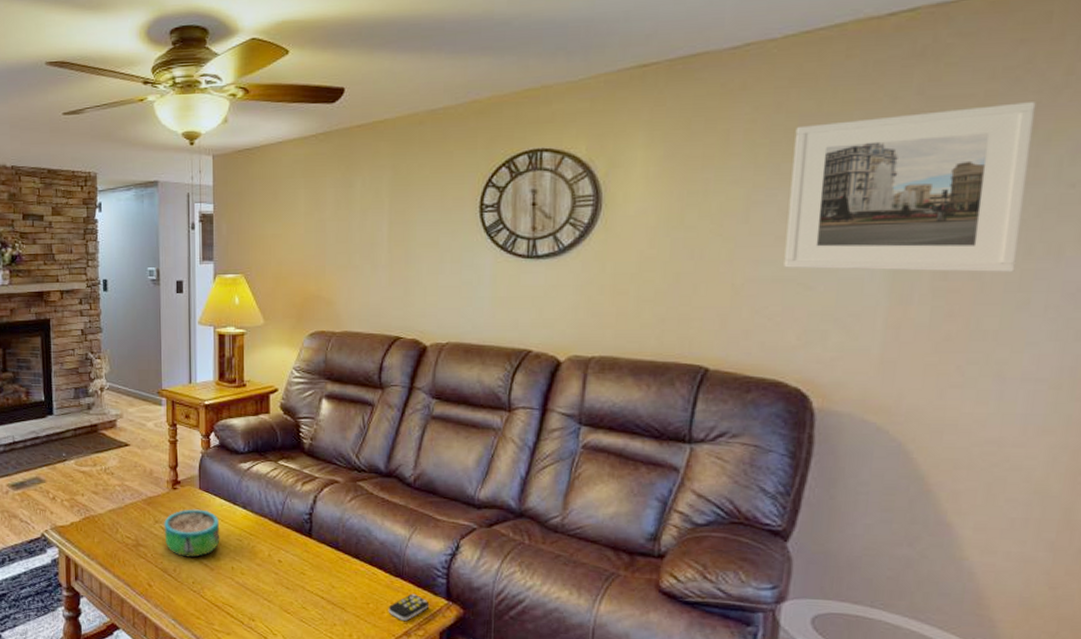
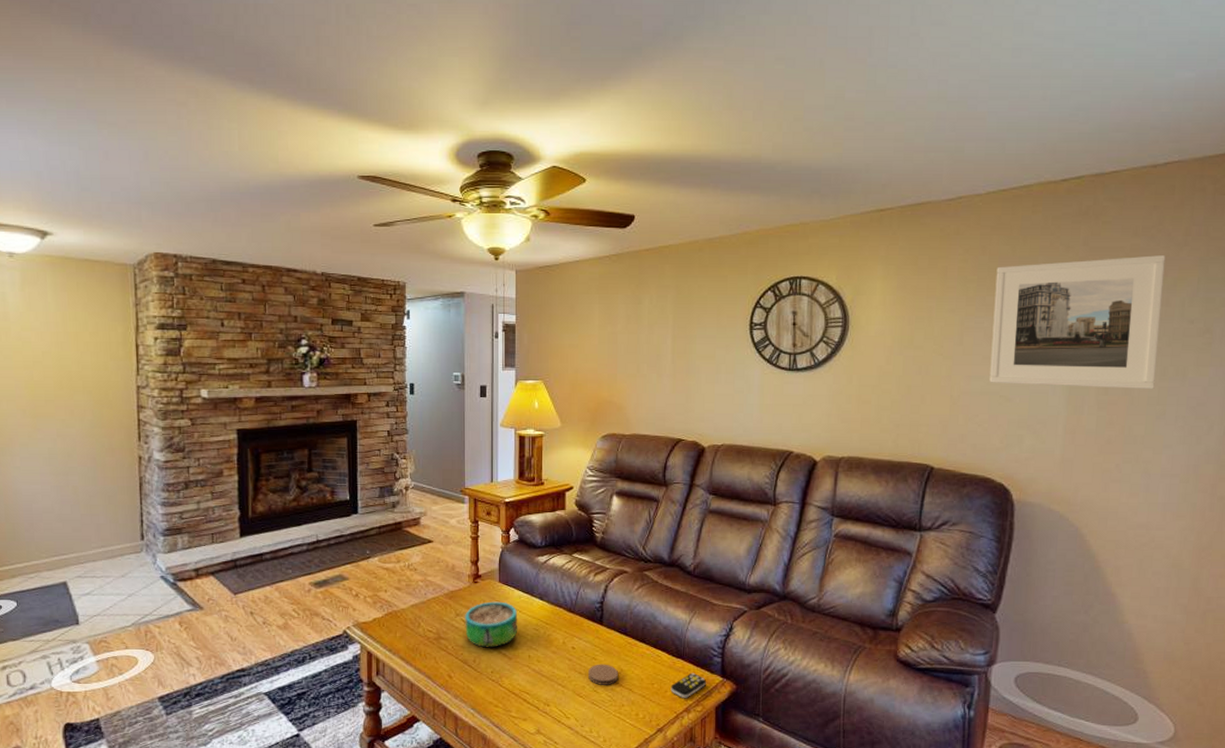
coaster: none [297,579,330,602] -> present [588,664,619,685]

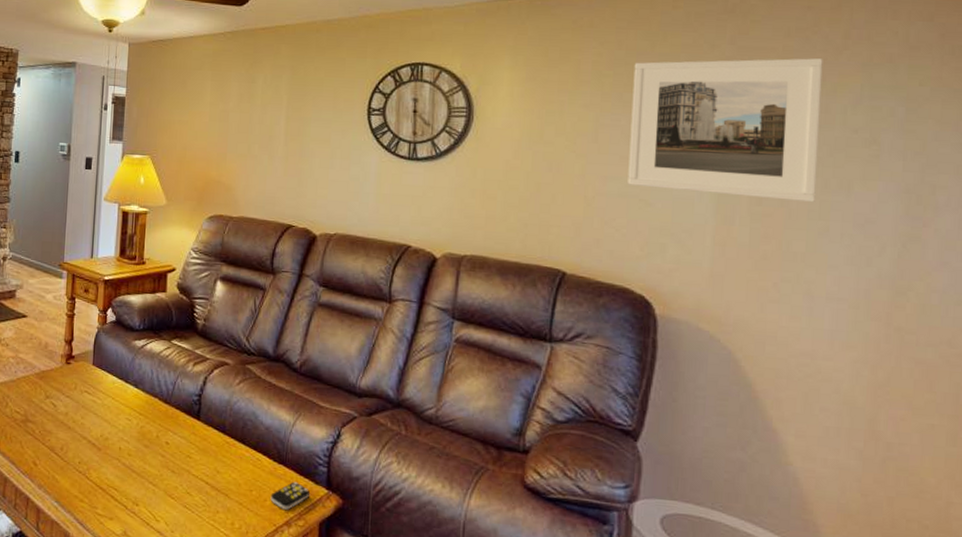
decorative bowl: present [464,601,518,648] -> none [54,385,110,436]
coaster: present [588,664,619,685] -> none [182,463,215,488]

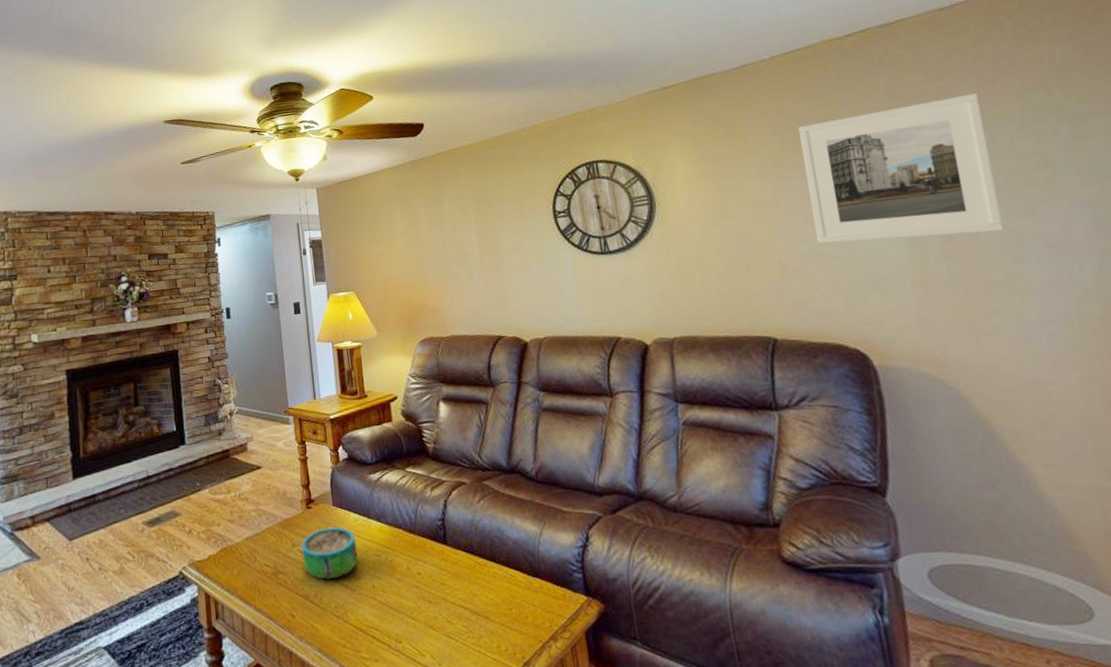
decorative bowl: none [54,385,110,436] -> present [300,527,358,580]
remote control: present [270,481,311,510] -> none [531,592,571,624]

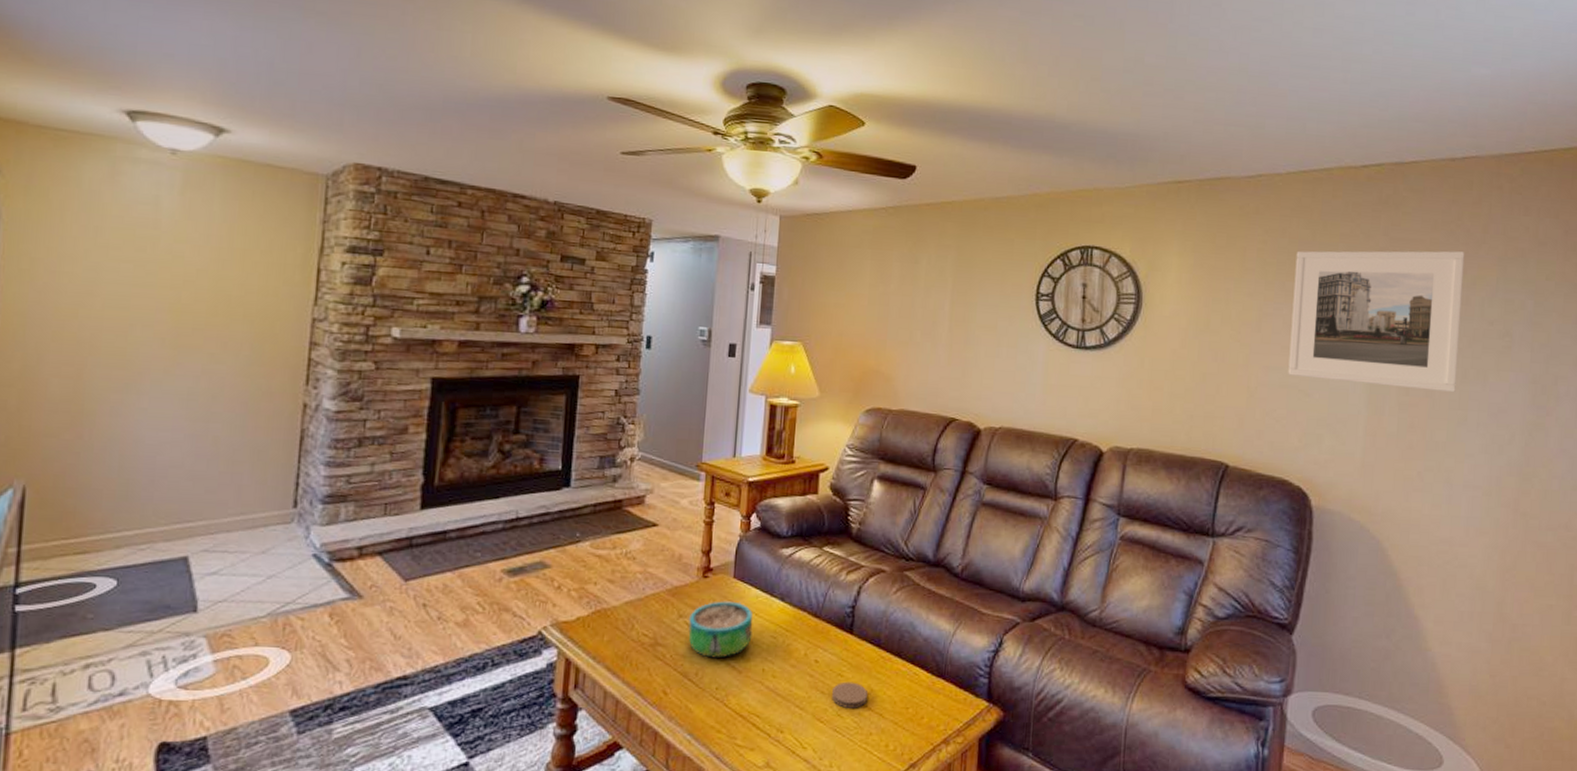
coaster: none [438,589,472,614] -> present [832,681,868,708]

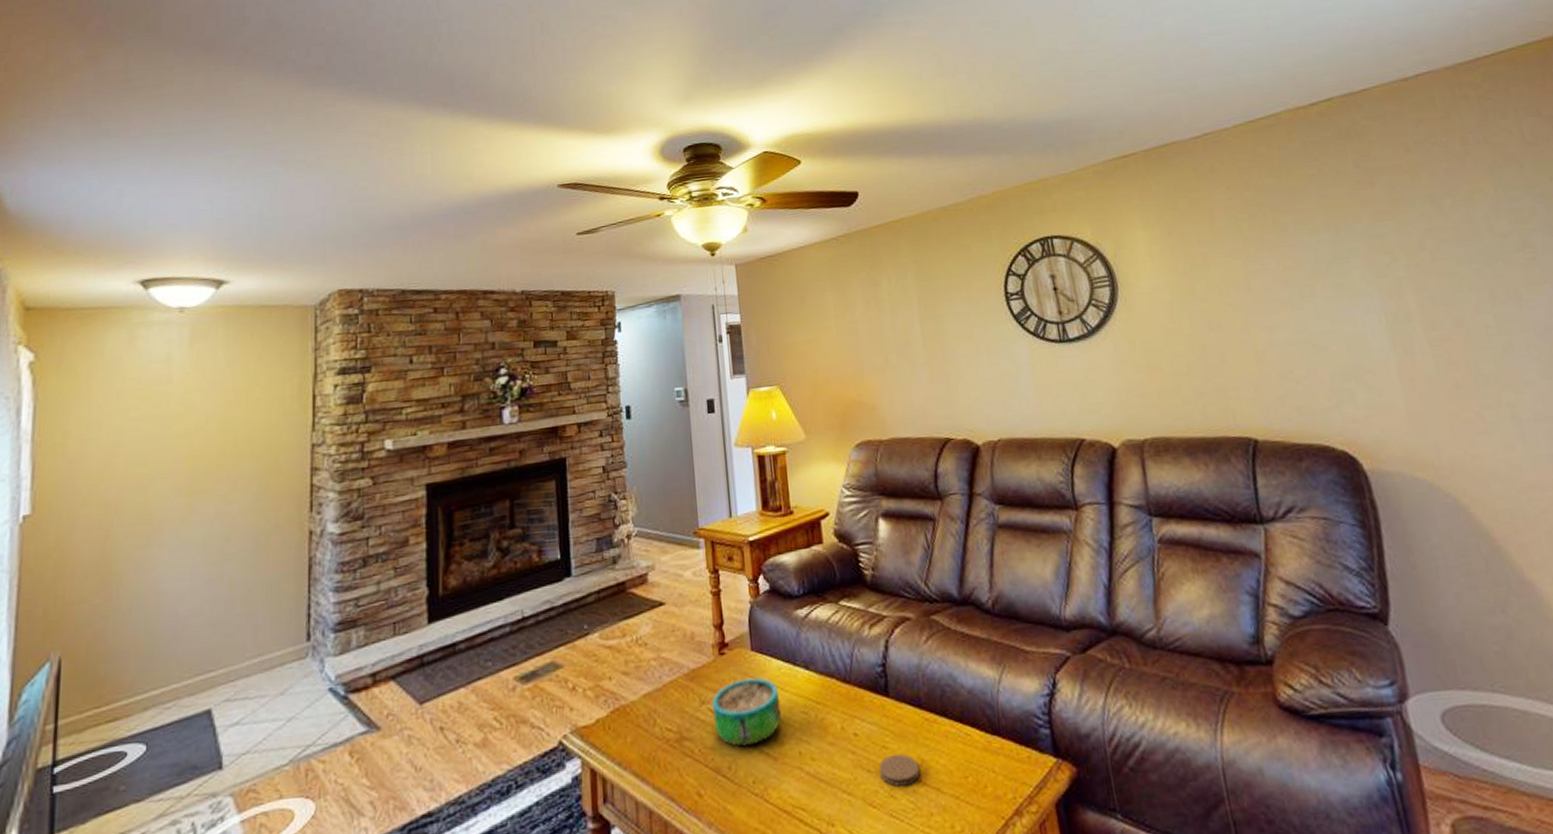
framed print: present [1288,250,1465,392] -> none [1266,168,1489,331]

